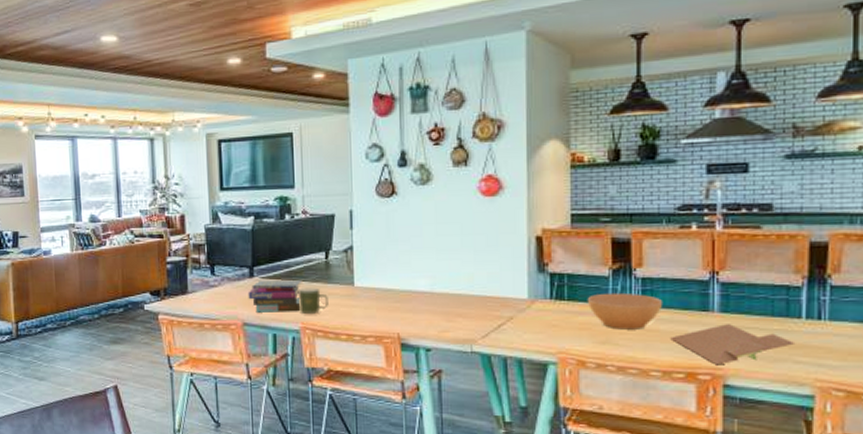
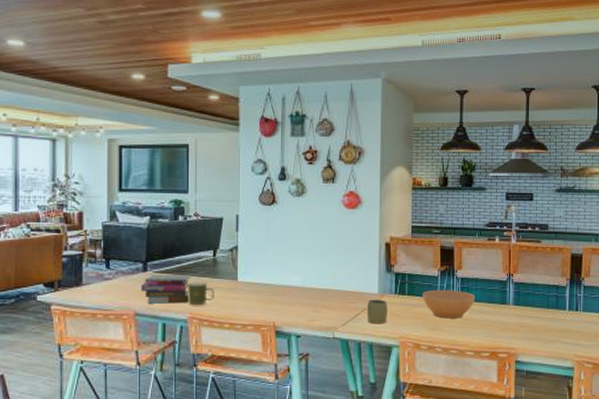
mug: none [513,306,541,336] -> present [366,299,387,324]
papers: present [670,324,796,365] -> none [480,314,562,346]

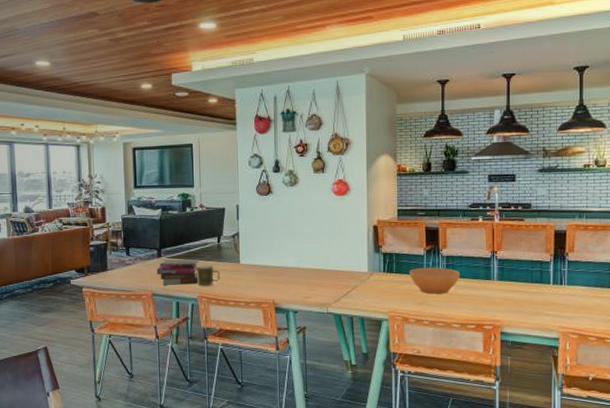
mug: present [366,299,387,324] -> none [357,277,377,300]

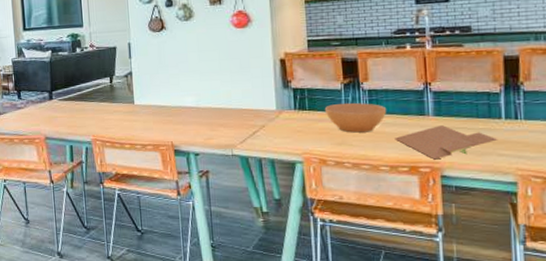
books: present [156,259,200,285] -> none [48,101,93,128]
mug: present [197,265,220,285] -> none [89,106,114,128]
papers: none [466,289,547,319] -> present [395,125,498,160]

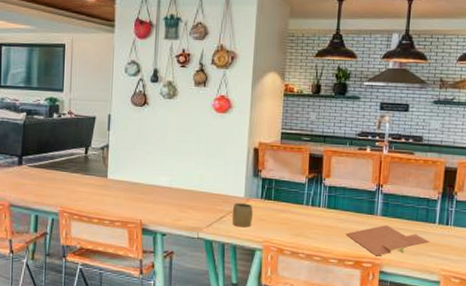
mug: none [265,116,288,141] -> present [232,203,253,228]
bowl: present [324,102,387,133] -> none [288,196,343,226]

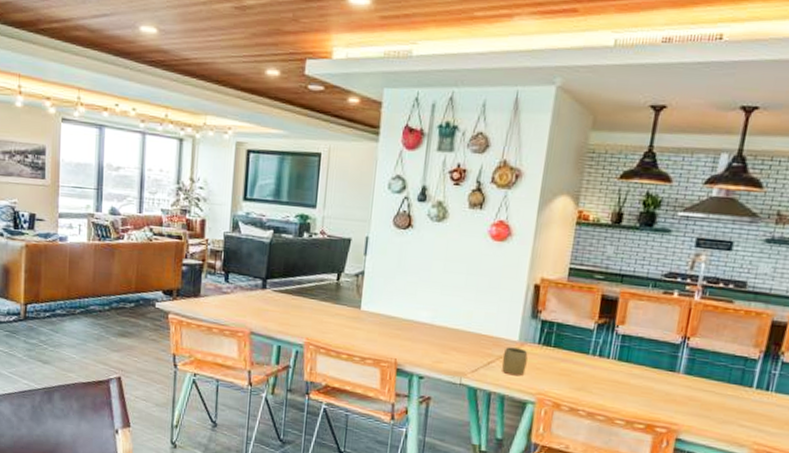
papers: present [346,225,430,256] -> none [638,385,744,421]

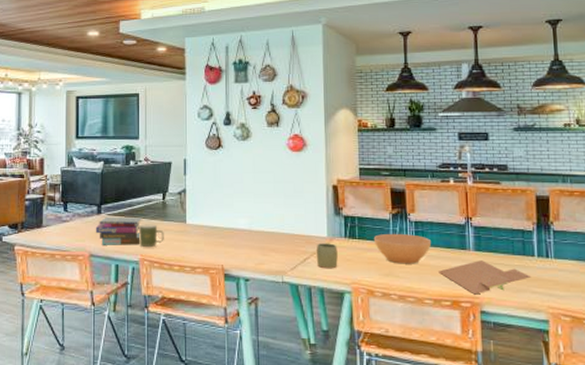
books: none [258,292,313,327] -> present [95,216,143,245]
mug: none [306,305,335,331] -> present [139,224,164,247]
bowl: none [570,344,638,381] -> present [373,233,432,264]
papers: none [638,385,744,421] -> present [438,260,532,295]

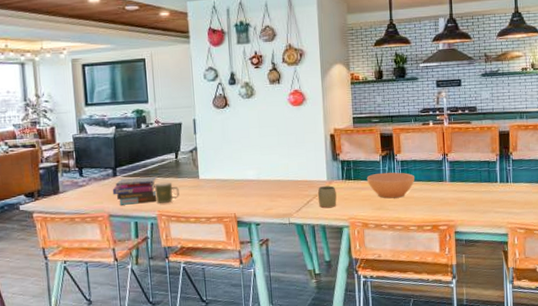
papers: present [438,260,532,295] -> none [421,189,495,219]

